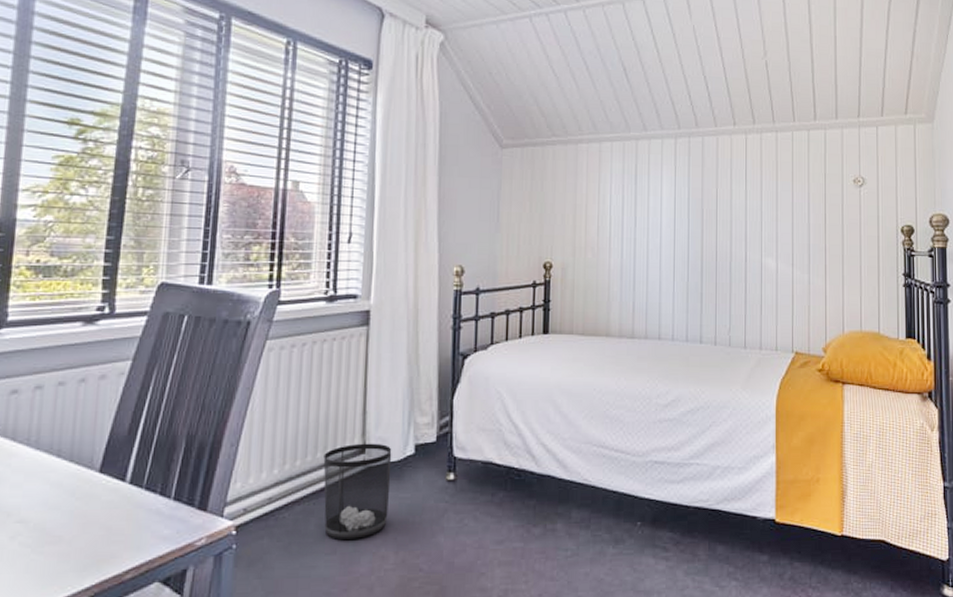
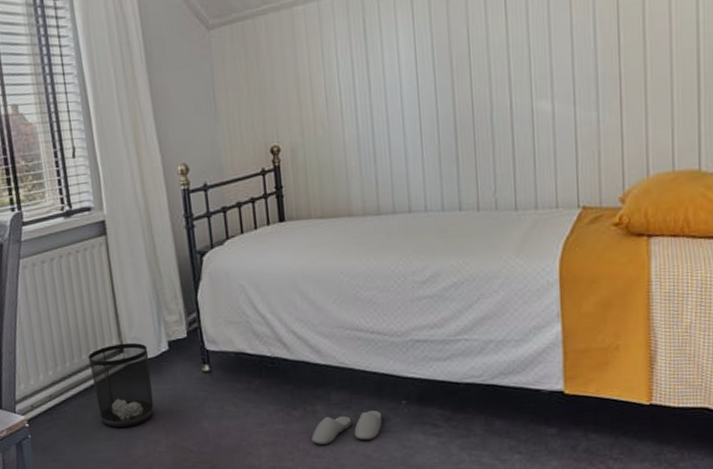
slippers: none [548,531,618,566] -> present [312,411,383,445]

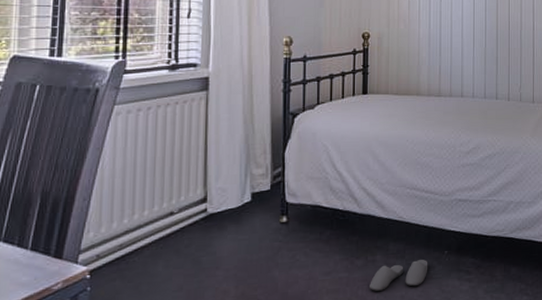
waste bin: present [88,342,154,428] -> none [169,193,231,278]

